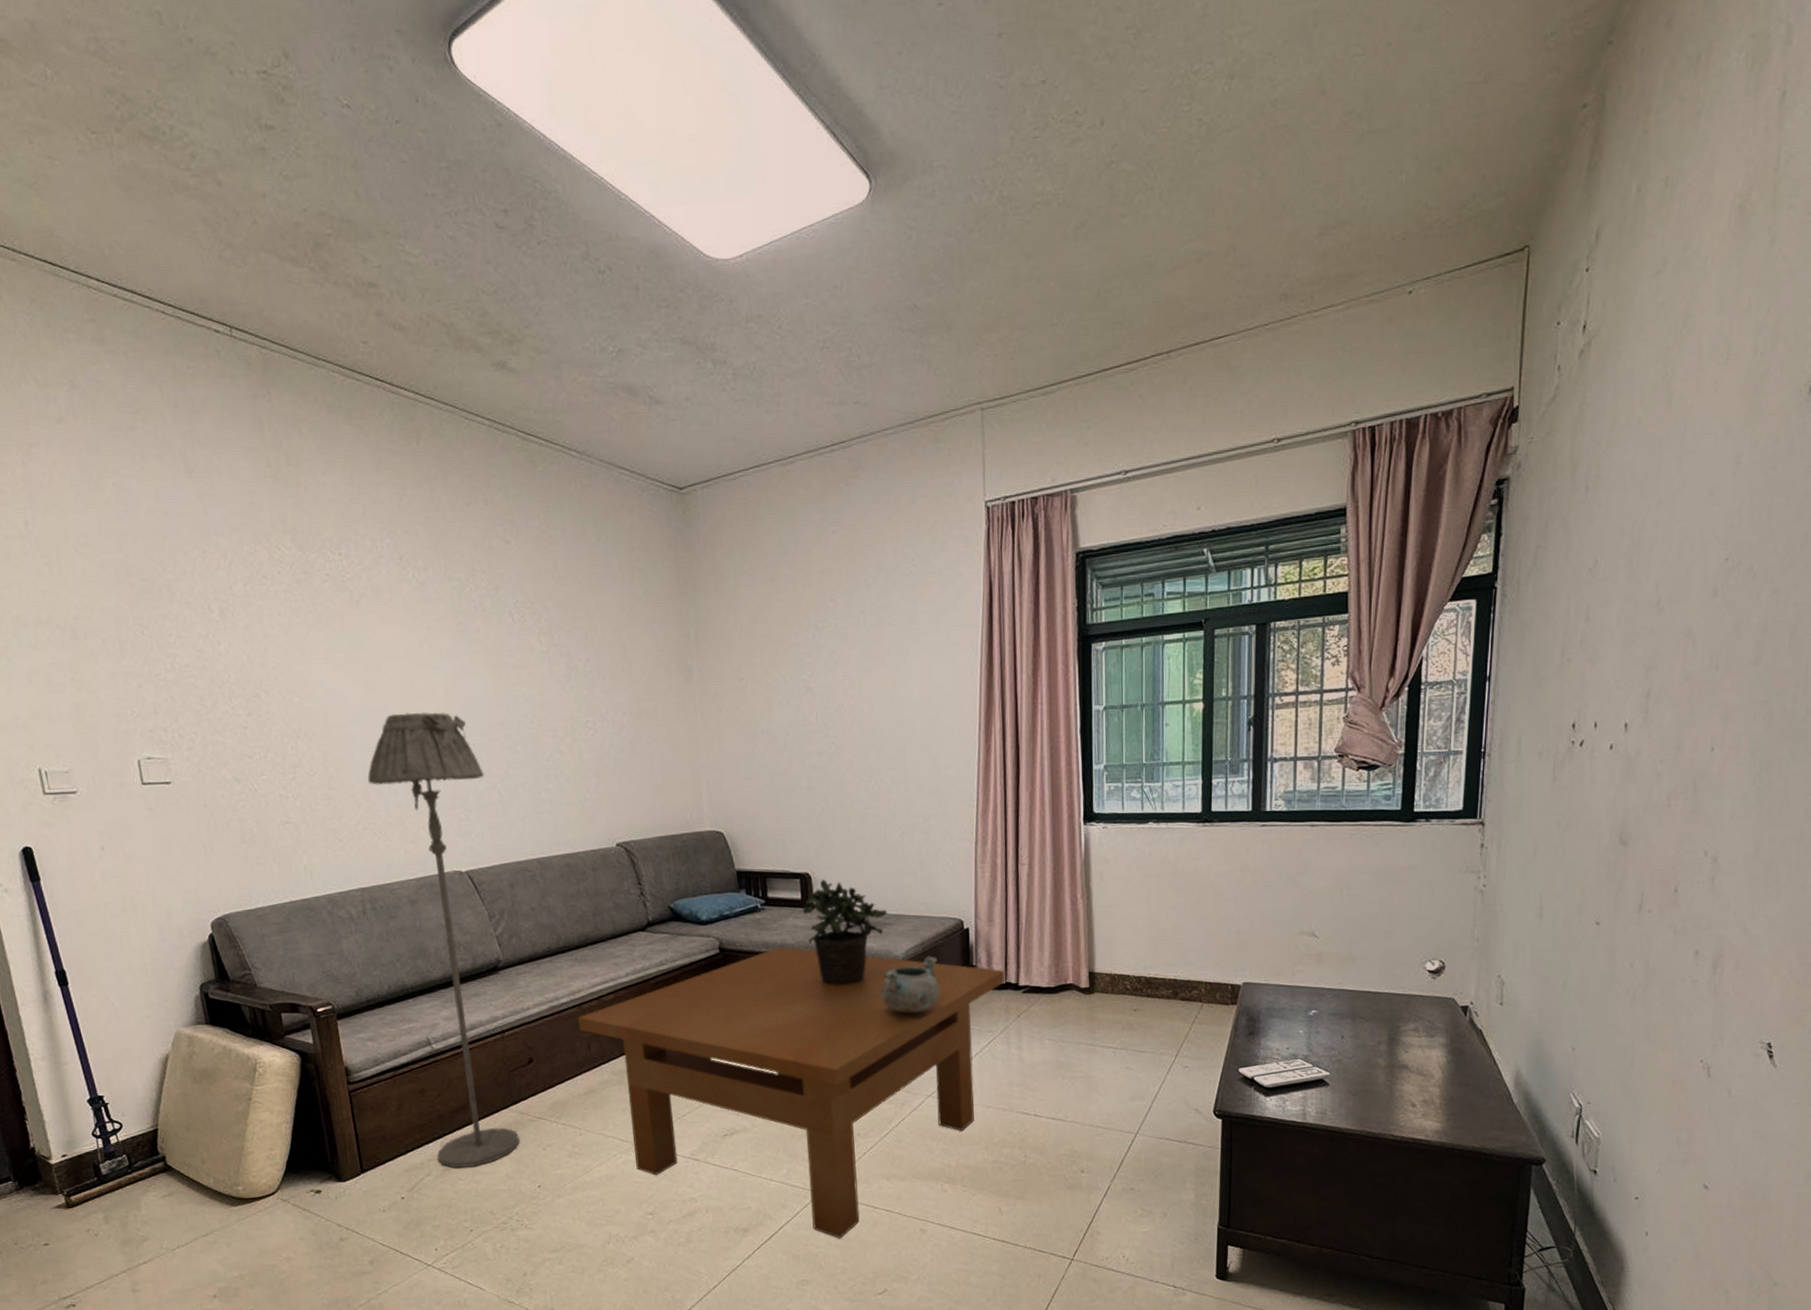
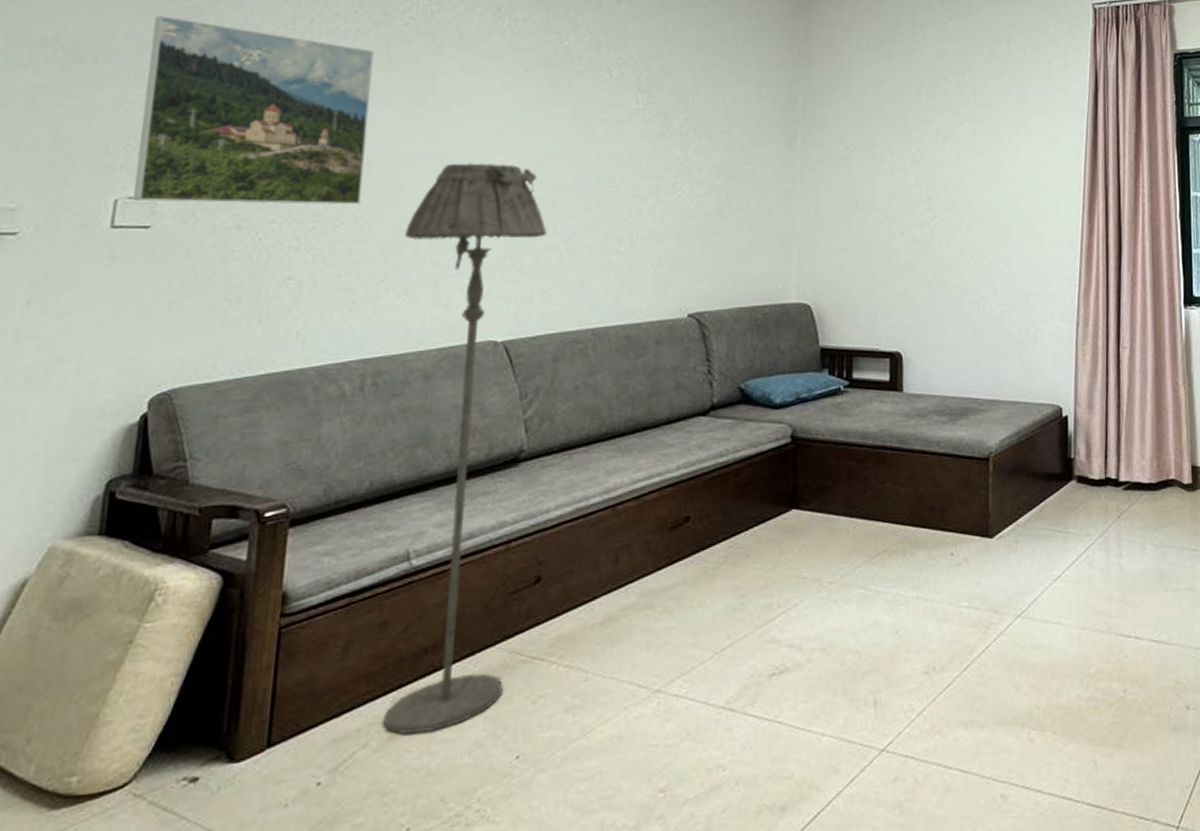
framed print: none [119,590,327,761] -> present [133,16,374,205]
table: present [577,946,1005,1238] -> none [607,435,1105,814]
potted plant: present [803,879,888,986] -> none [890,359,982,482]
decorative bowl: present [880,956,940,1013] -> none [970,447,1035,514]

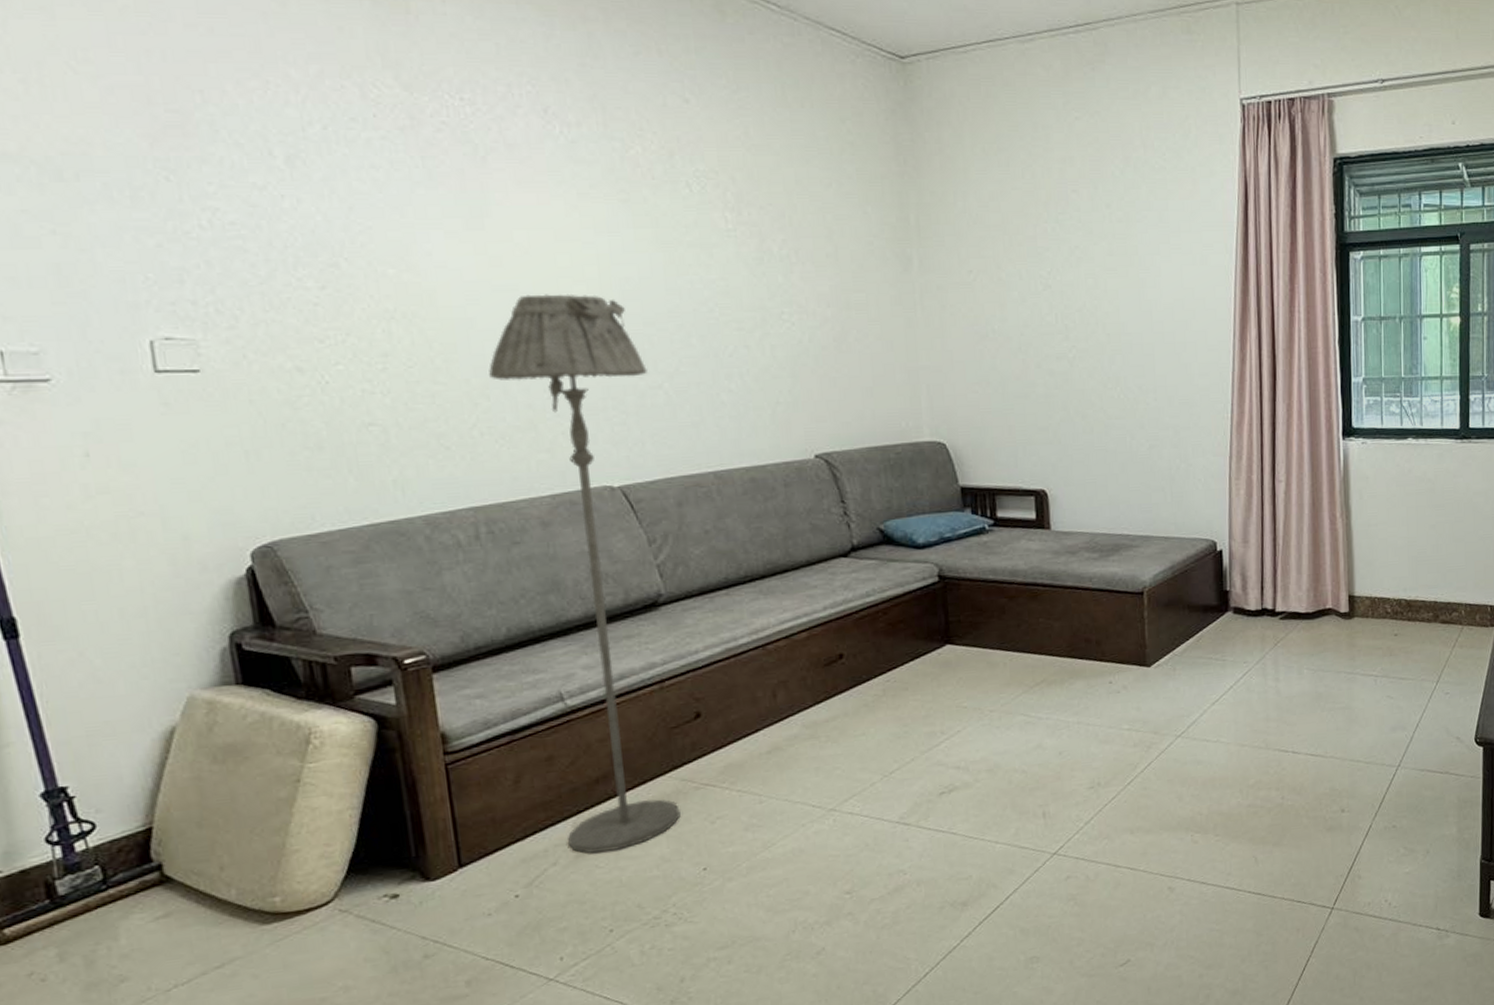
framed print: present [133,16,374,205] -> none [135,122,432,344]

